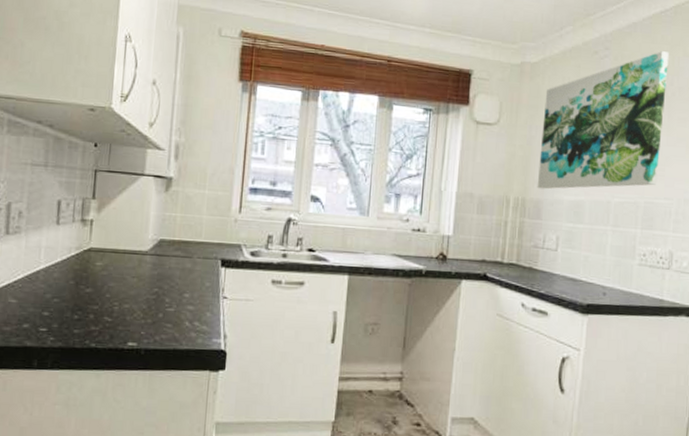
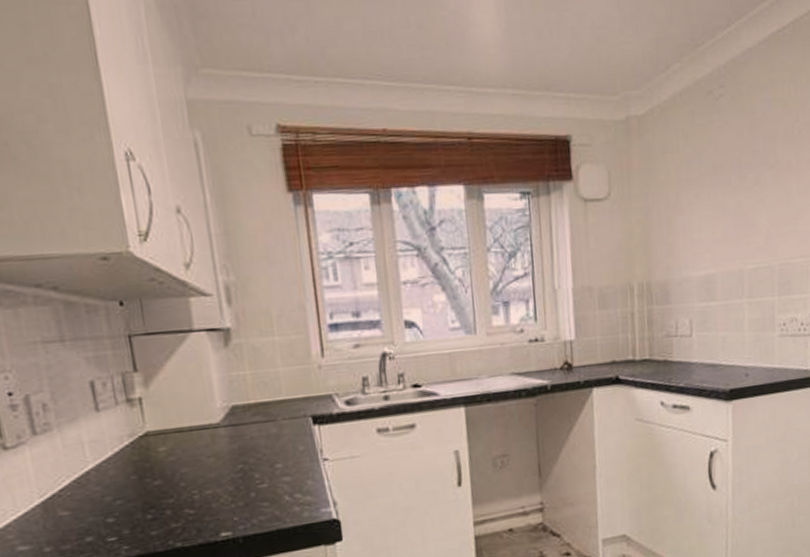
wall art: present [537,51,669,189] -> none [658,80,792,269]

